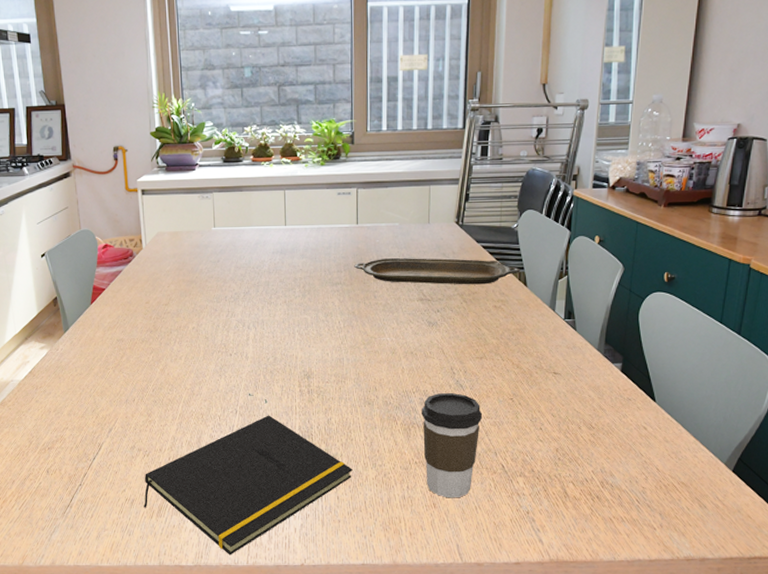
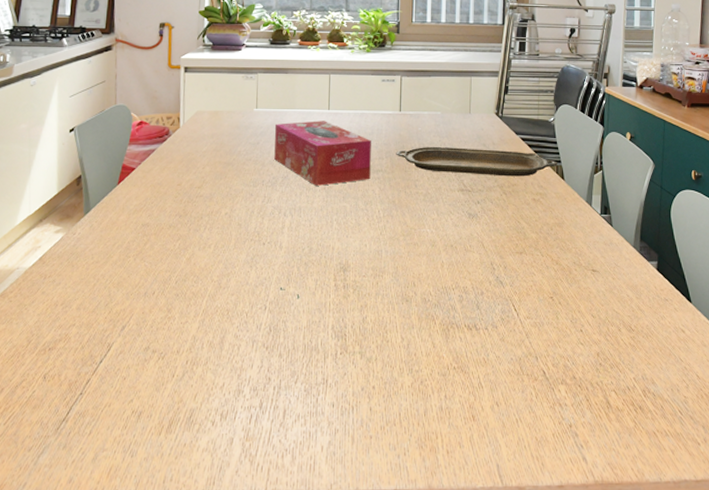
notepad: present [144,415,353,555] -> none [152,312,388,481]
tissue box: none [233,237,330,300] -> present [274,120,371,186]
coffee cup: present [422,392,483,498] -> none [461,289,523,410]

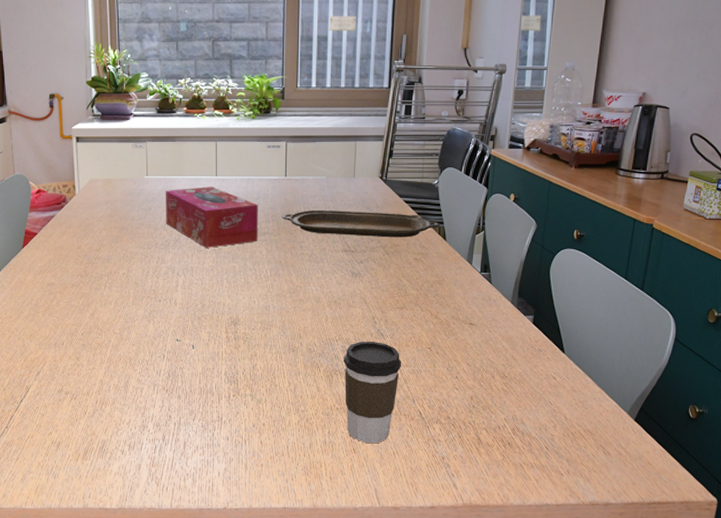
coffee cup: none [461,289,523,410] -> present [344,341,402,444]

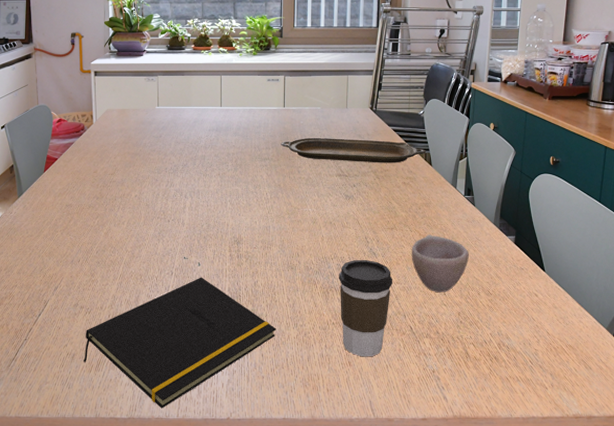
notepad: none [70,360,276,498] -> present [84,277,276,409]
tissue box: present [165,187,258,248] -> none [174,116,259,172]
cup: none [422,314,484,375] -> present [411,234,469,292]

